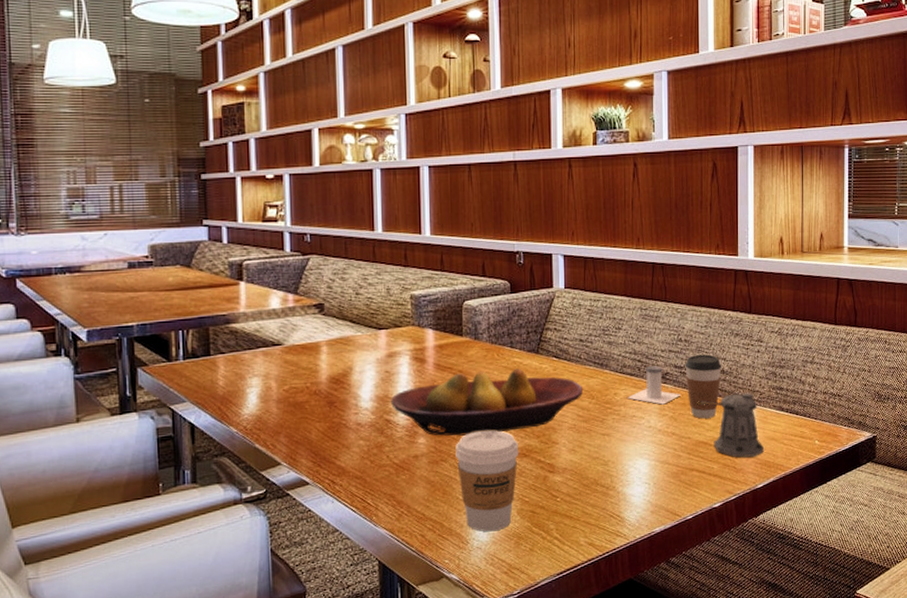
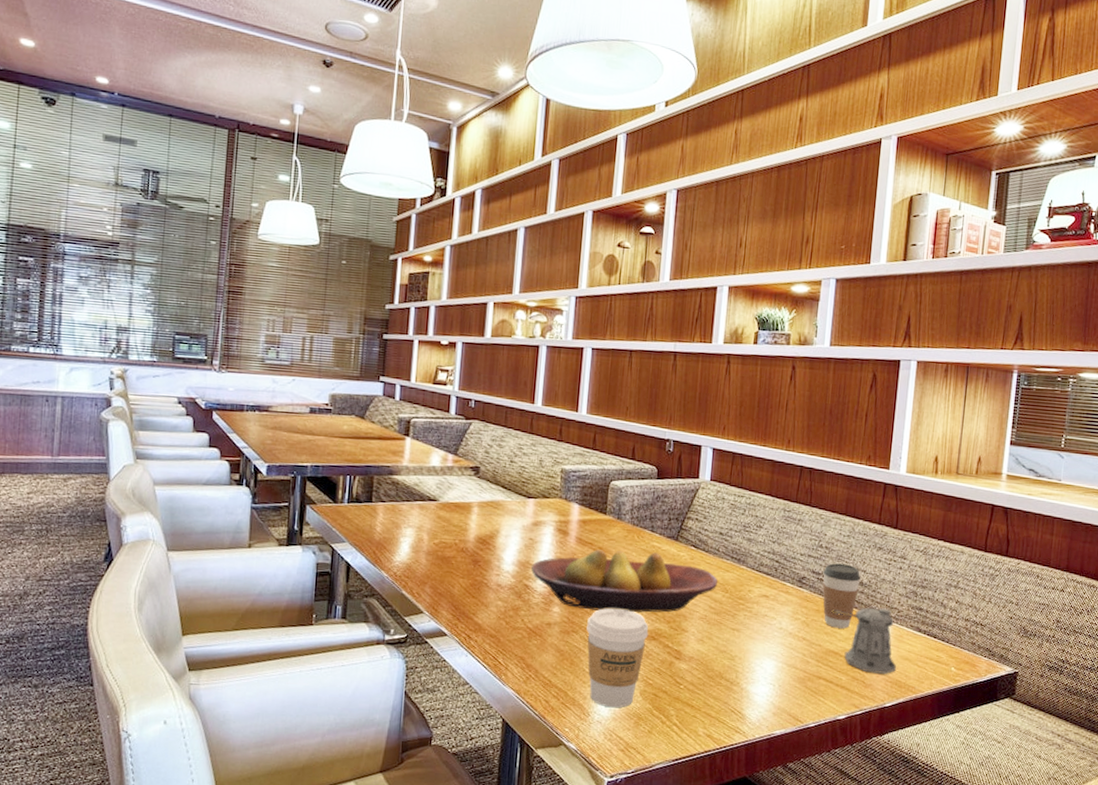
salt shaker: present [627,366,681,405] -> none [761,568,816,608]

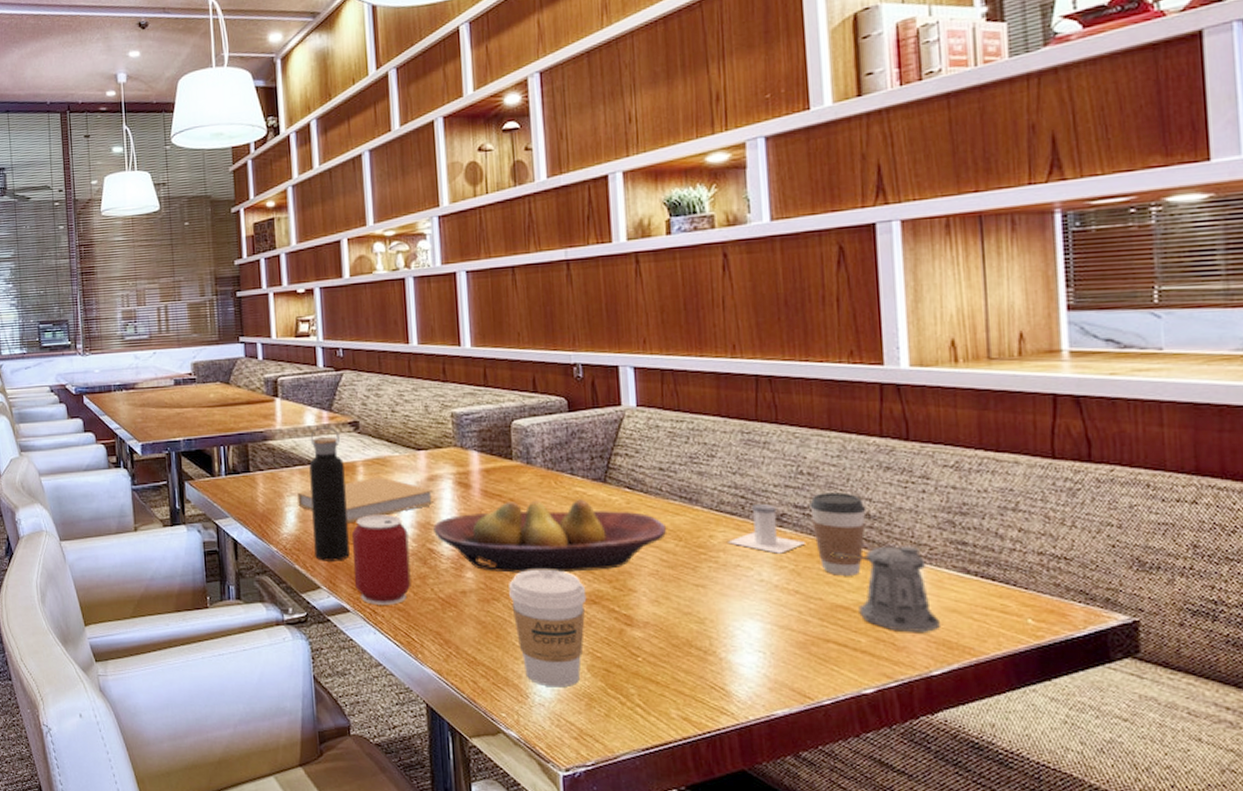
book: none [413,518,537,557] -> present [297,477,435,524]
water bottle: none [422,468,461,590] -> present [309,426,350,561]
can: none [454,551,509,632] -> present [352,515,411,605]
salt shaker: none [761,568,816,608] -> present [728,504,805,554]

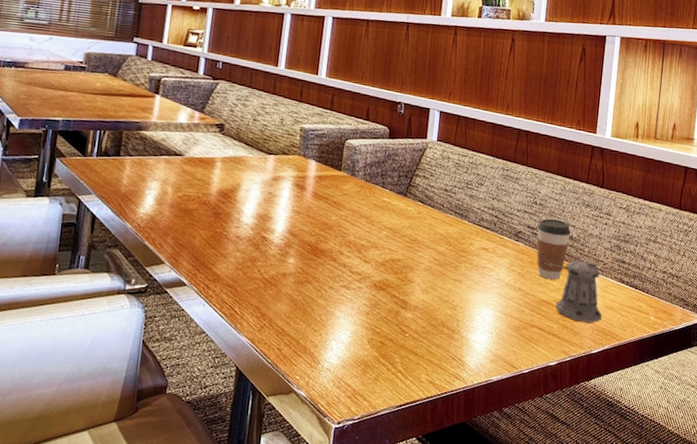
book: present [297,477,435,524] -> none [158,172,276,210]
water bottle: present [309,426,350,561] -> none [165,124,206,241]
can: present [352,515,411,605] -> none [194,204,248,282]
fruit bowl: present [434,499,667,573] -> none [269,204,443,264]
coffee cup: present [509,569,587,688] -> none [319,259,377,356]
salt shaker: present [728,504,805,554] -> none [481,223,530,261]

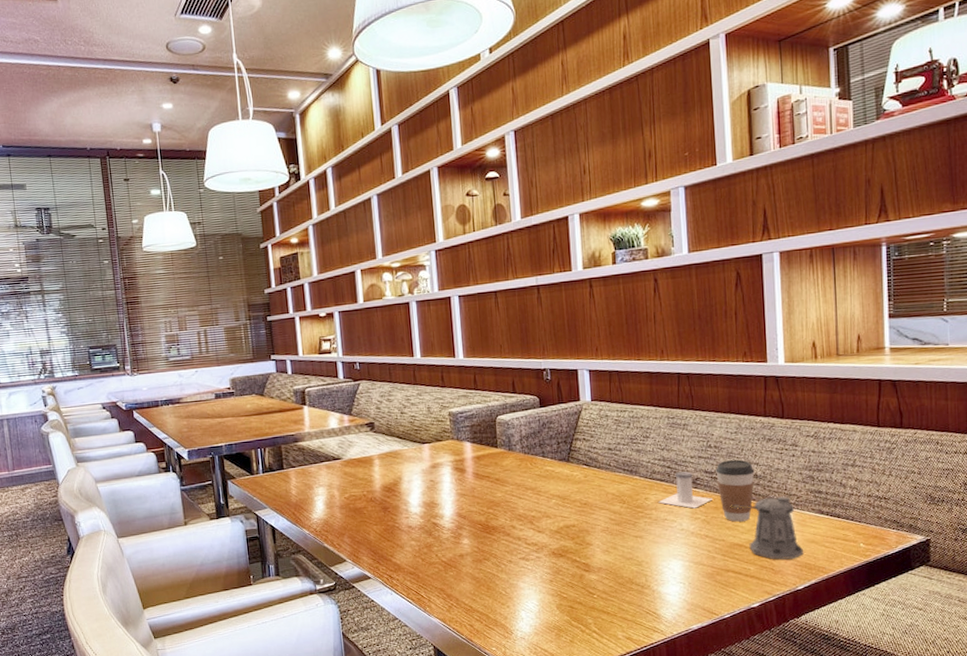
salt shaker: none [481,223,530,261] -> present [658,471,713,509]

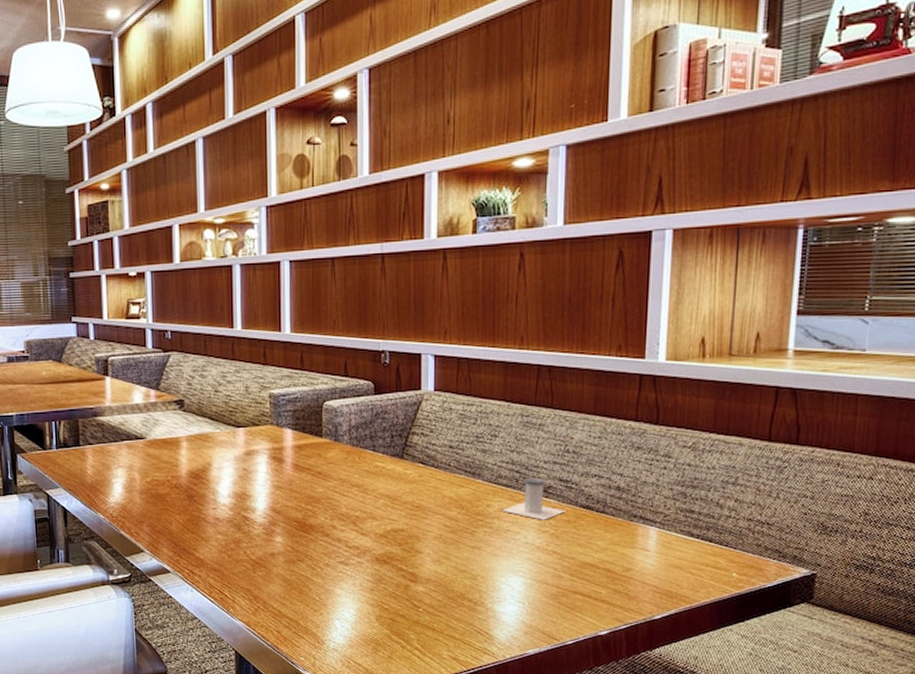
coffee cup: present [715,459,755,522] -> none [572,468,618,539]
pepper shaker: present [730,496,803,560] -> none [584,513,665,584]

